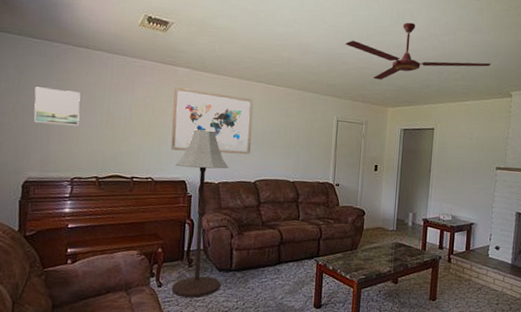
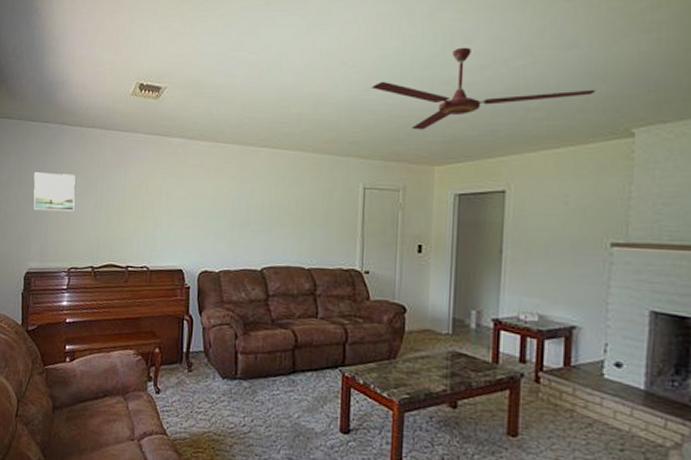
wall art: present [171,87,254,155] -> none [166,161,258,237]
floor lamp: present [171,129,229,298] -> none [170,209,230,409]

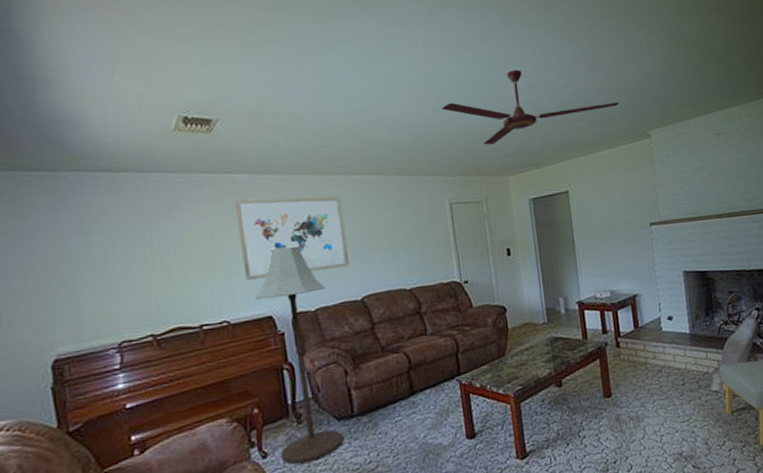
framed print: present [33,172,76,211] -> none [45,229,115,280]
wall art: none [166,161,258,237] -> present [234,196,349,280]
floor lamp: none [170,209,230,409] -> present [255,245,344,465]

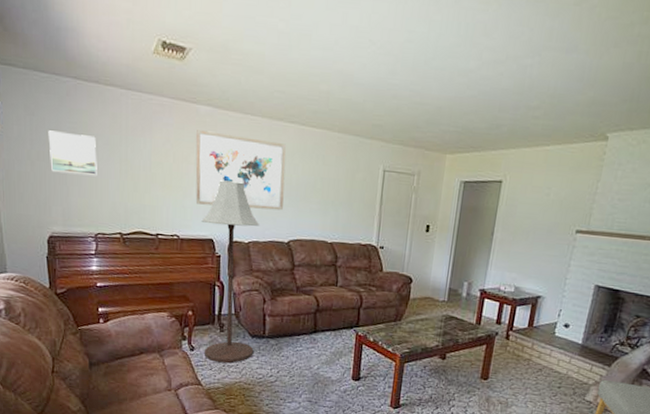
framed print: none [45,229,115,280] -> present [48,130,97,175]
ceiling fan: present [441,69,619,145] -> none [397,39,585,119]

